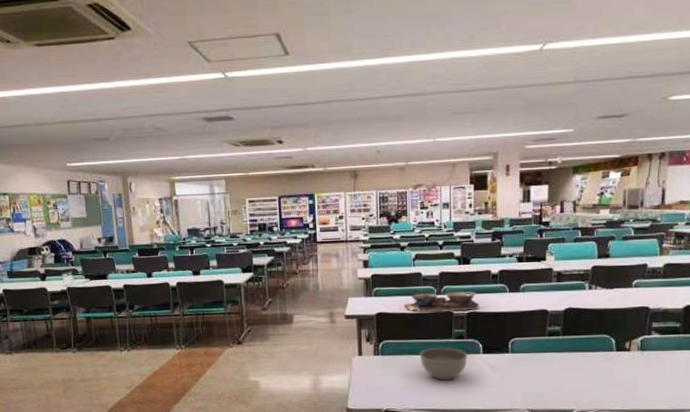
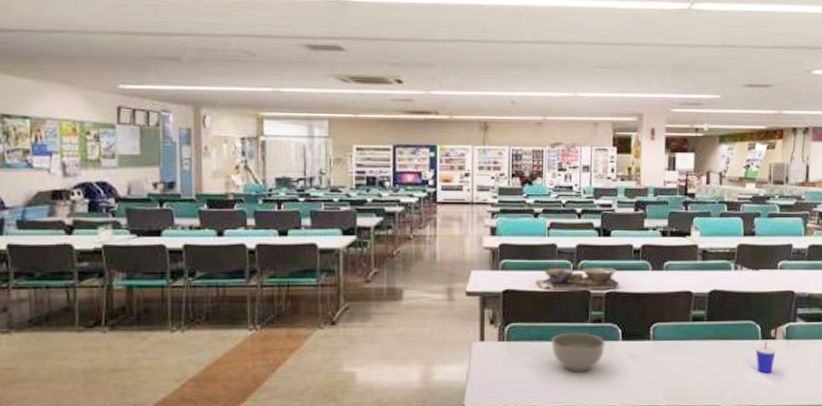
beverage cup: none [609,353,630,381] -> present [755,341,776,373]

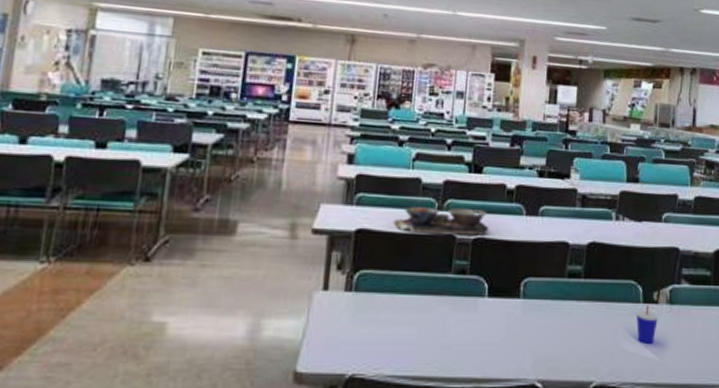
soup bowl: present [551,332,605,374] -> none [406,284,469,335]

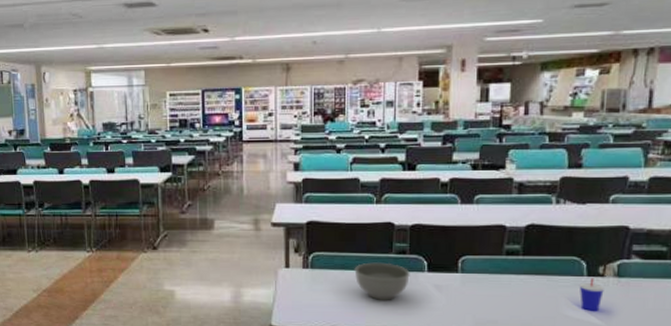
food tray: present [394,191,489,237] -> none [339,189,426,224]
soup bowl: none [406,284,469,335] -> present [354,262,410,301]

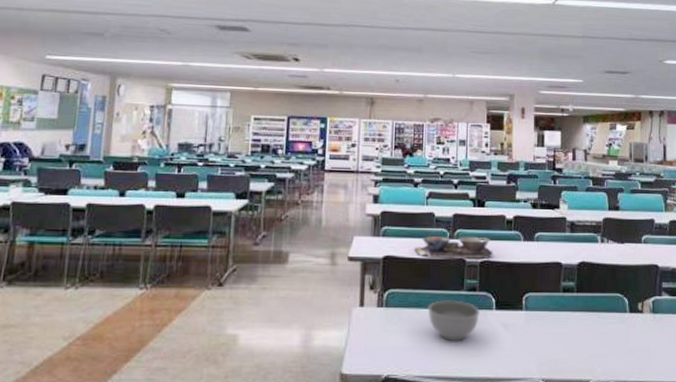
food tray: none [339,189,426,224] -> present [414,223,493,260]
beverage cup: present [579,278,604,311] -> none [623,314,644,347]

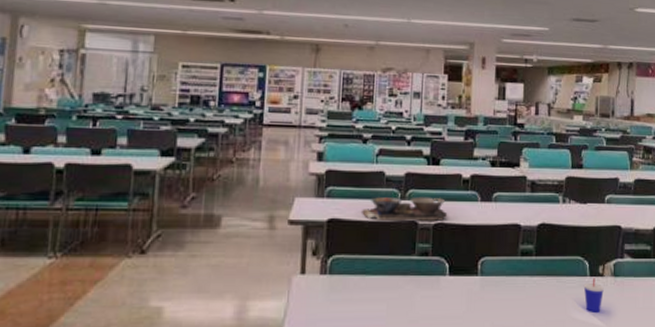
soup bowl: present [427,300,480,342] -> none [375,265,432,311]
beverage cup: none [623,314,644,347] -> present [583,278,604,312]

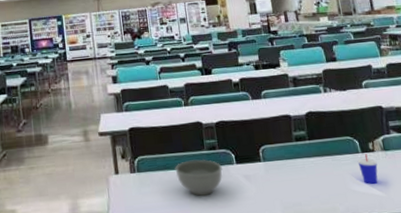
food tray: present [362,183,448,222] -> none [155,93,226,126]
soup bowl: none [375,265,432,311] -> present [175,159,222,197]

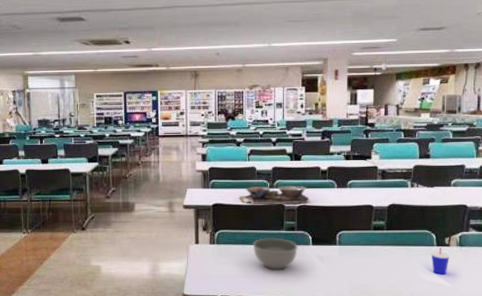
food tray: none [155,93,226,126] -> present [239,176,309,205]

